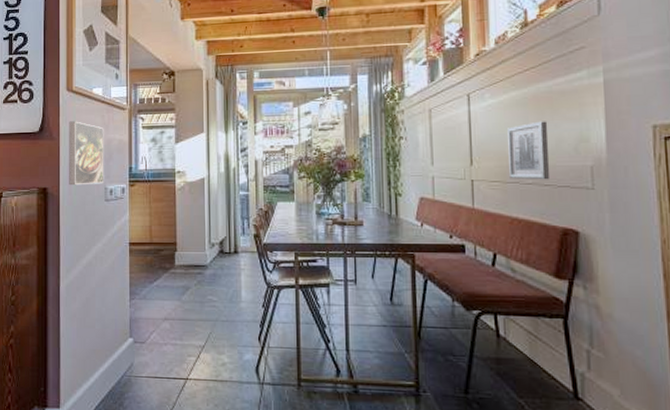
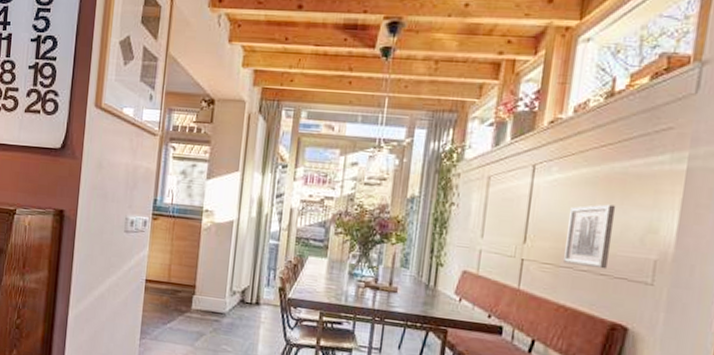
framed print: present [69,121,104,186] -> none [88,141,131,214]

